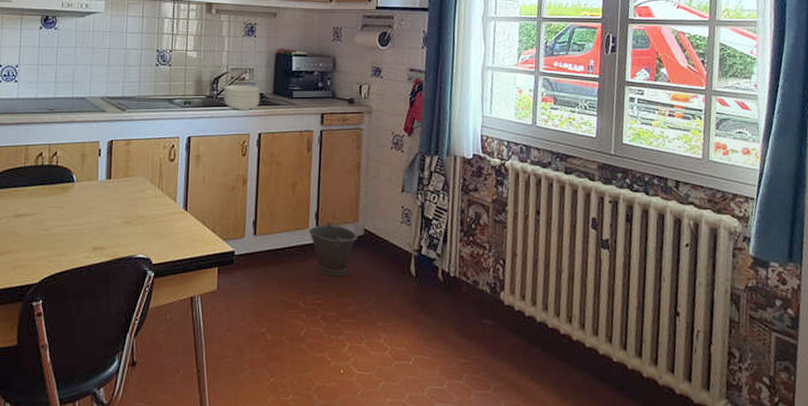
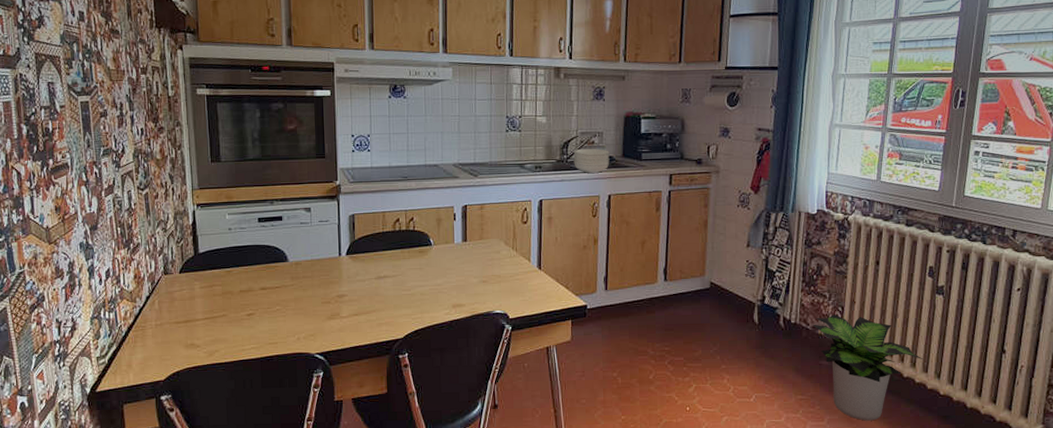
bucket: present [308,220,357,277] -> none [657,275,703,326]
potted plant: none [473,268,594,390] -> present [813,314,924,421]

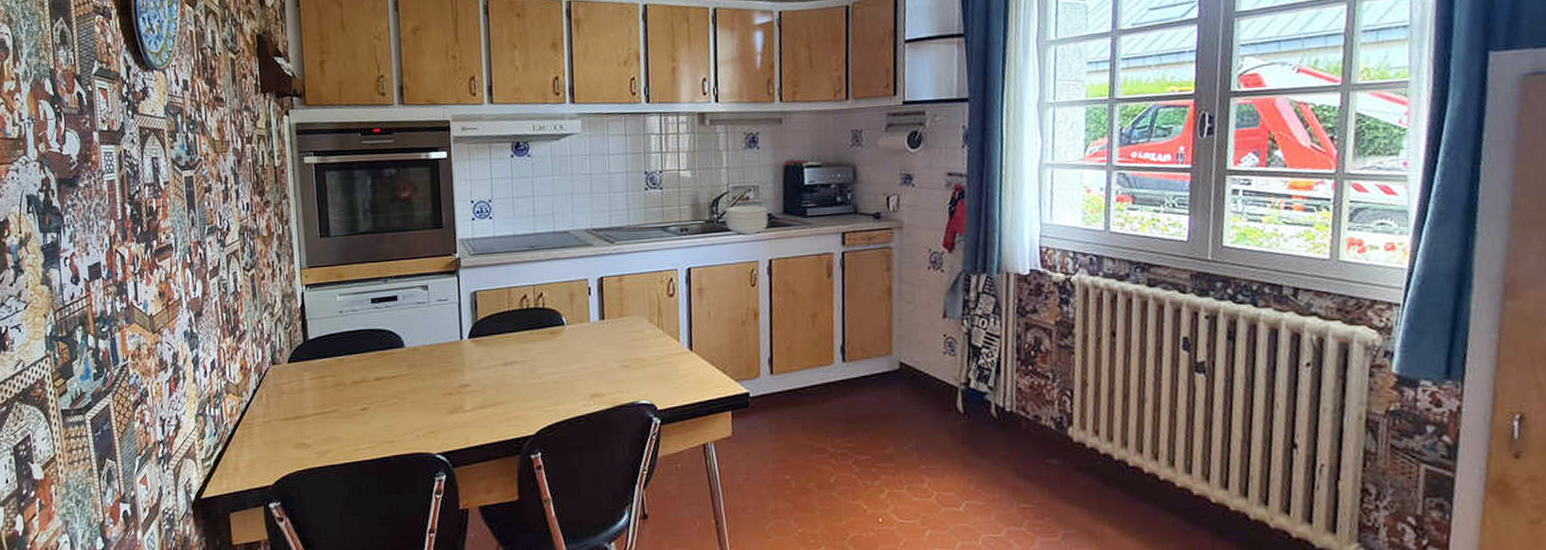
potted plant: present [813,314,924,421] -> none [1034,400,1186,537]

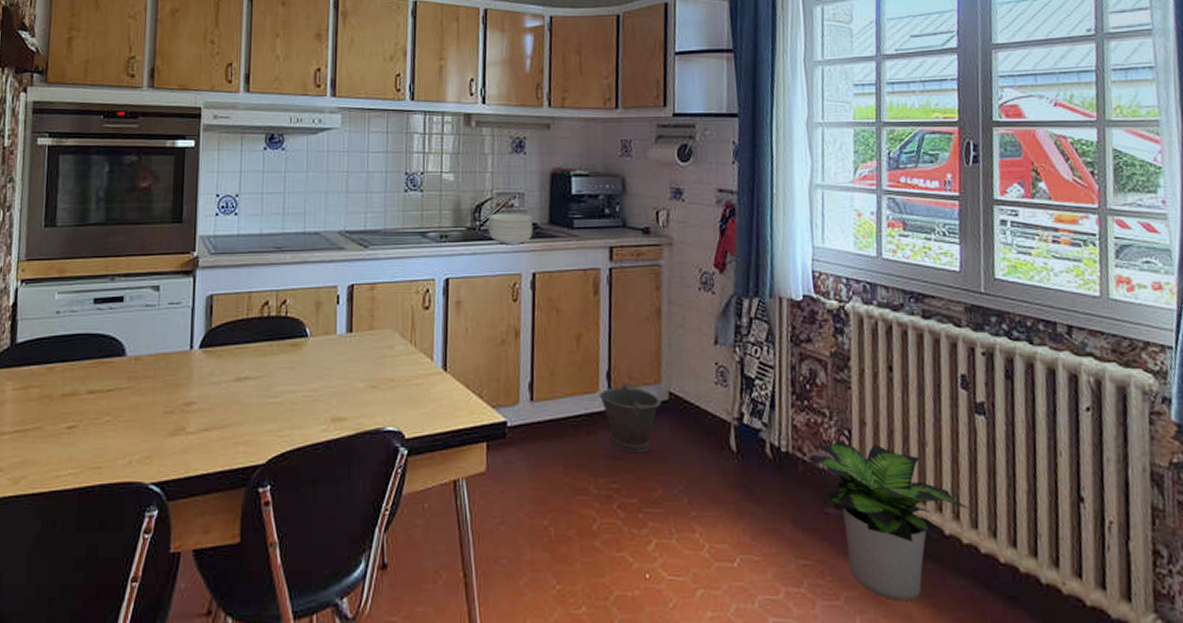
bucket: none [833,354,892,417] -> present [598,381,661,454]
potted plant: none [1034,400,1186,537] -> present [811,440,971,601]

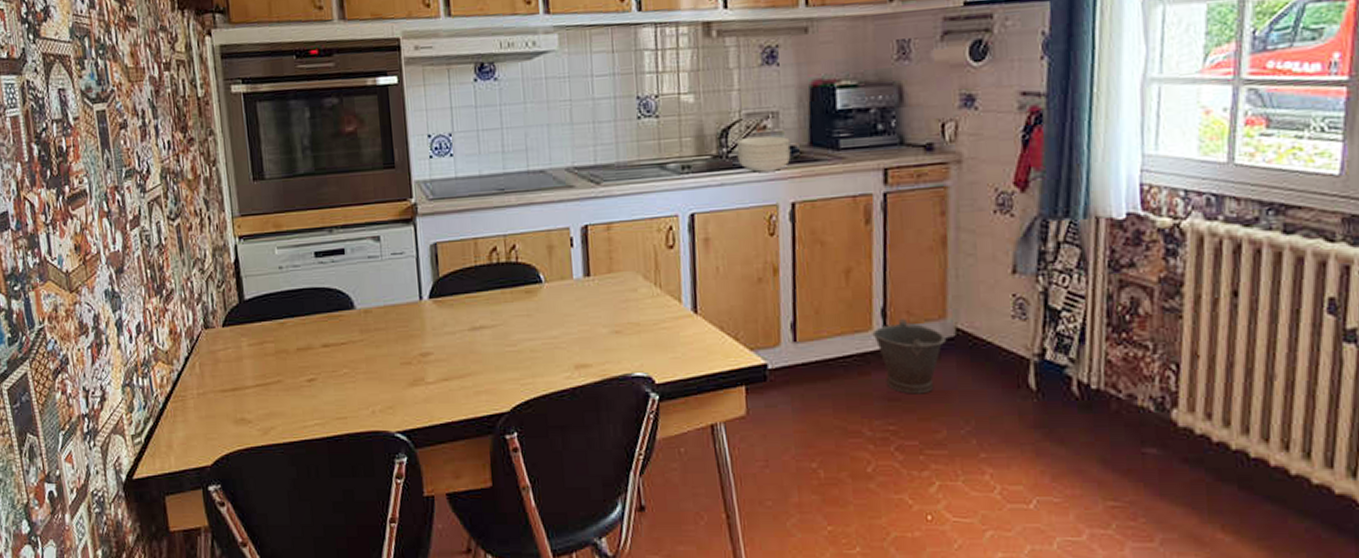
potted plant: present [811,440,971,601] -> none [1128,375,1326,543]

